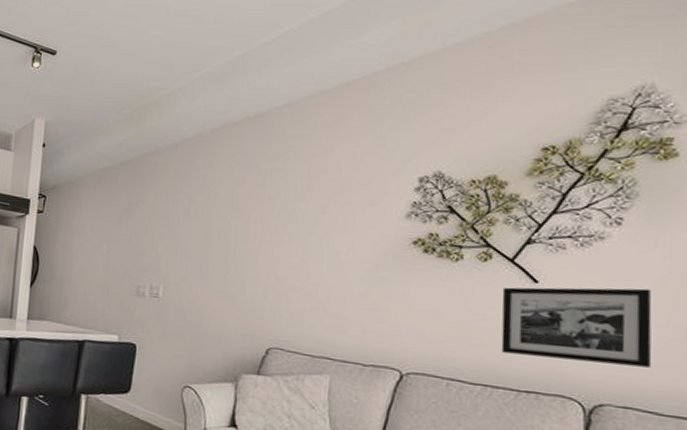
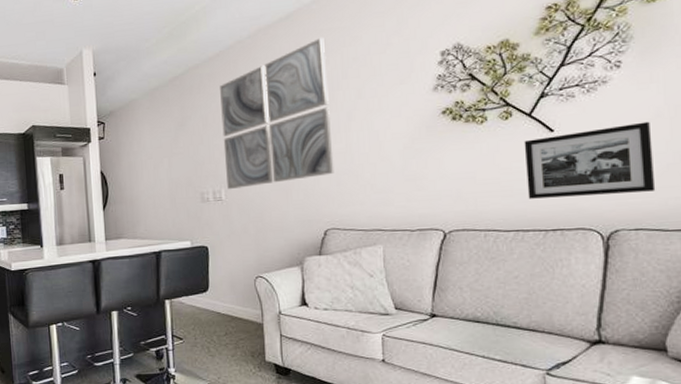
wall art: none [166,144,293,290] -> present [220,38,334,190]

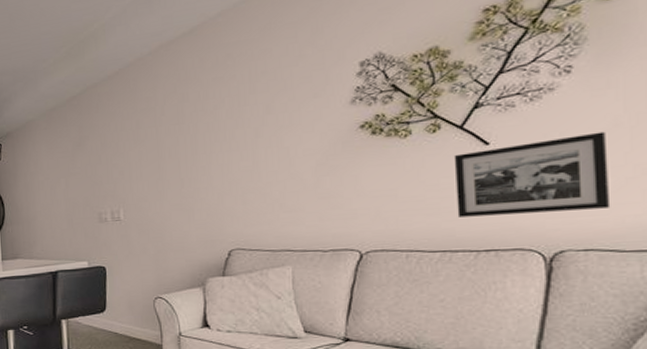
wall art: present [220,38,334,190] -> none [119,52,240,210]

